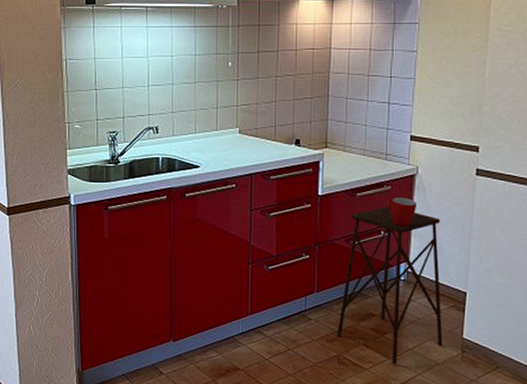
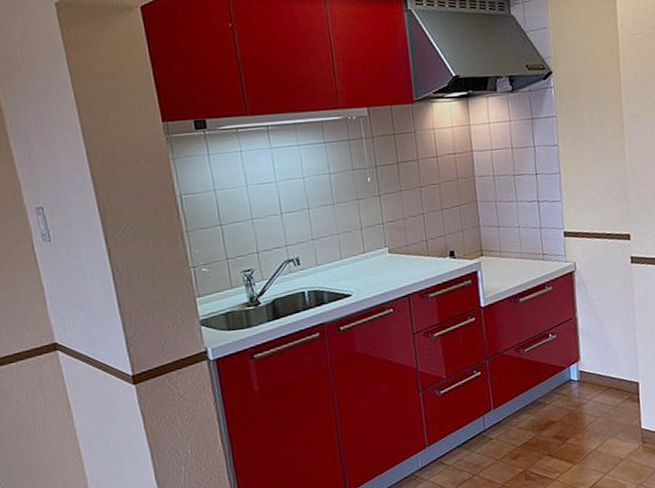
side table: present [336,206,443,365] -> none [517,307,624,470]
mug: present [388,197,417,227] -> none [552,296,580,327]

